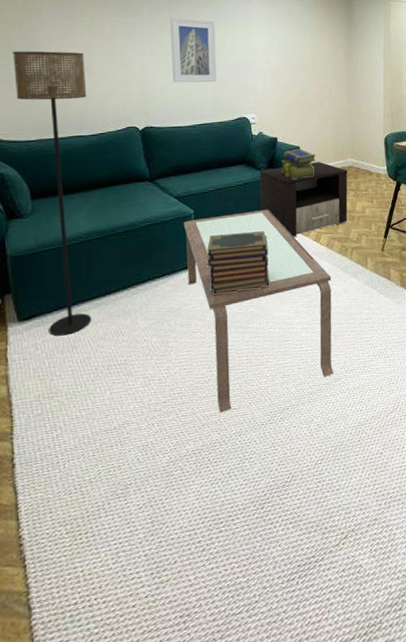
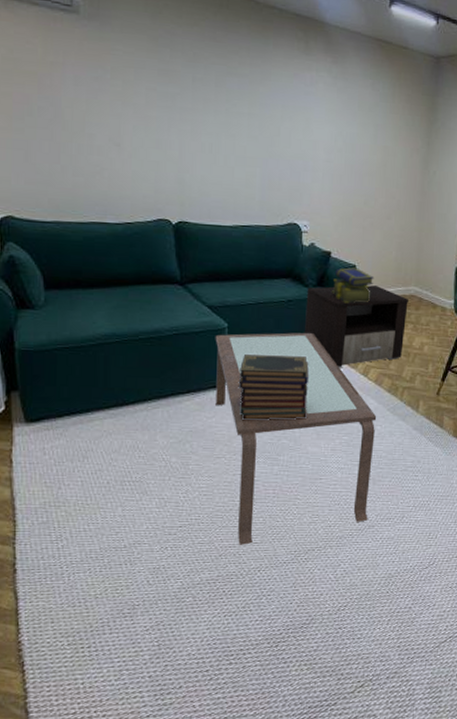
floor lamp: present [13,51,92,336] -> none [29,112,114,443]
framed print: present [170,18,217,83] -> none [215,93,270,178]

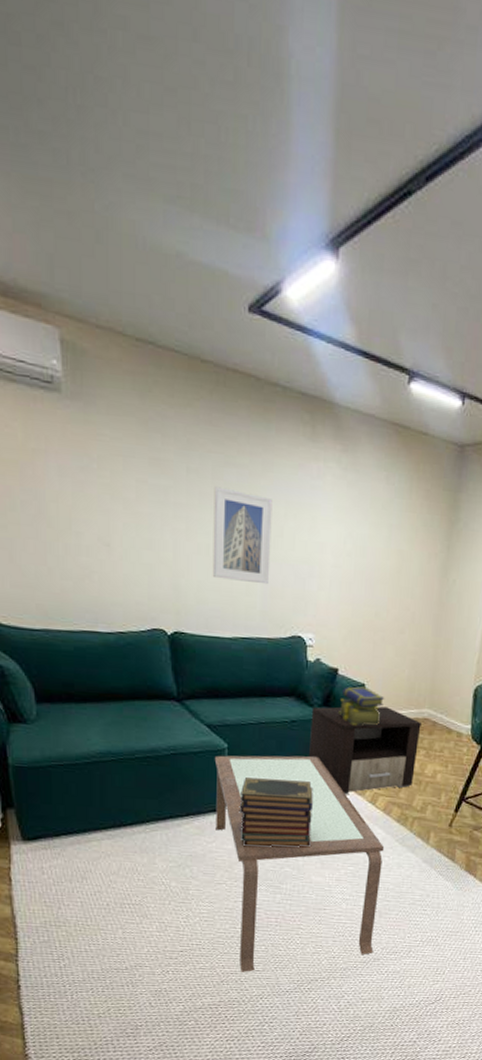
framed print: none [215,93,270,178] -> present [212,486,273,585]

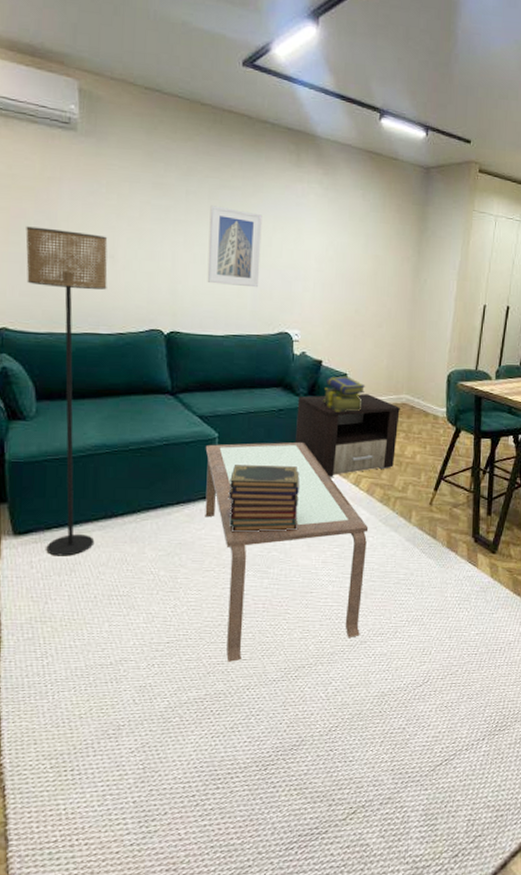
floor lamp: none [12,507,104,864] -> present [25,226,108,556]

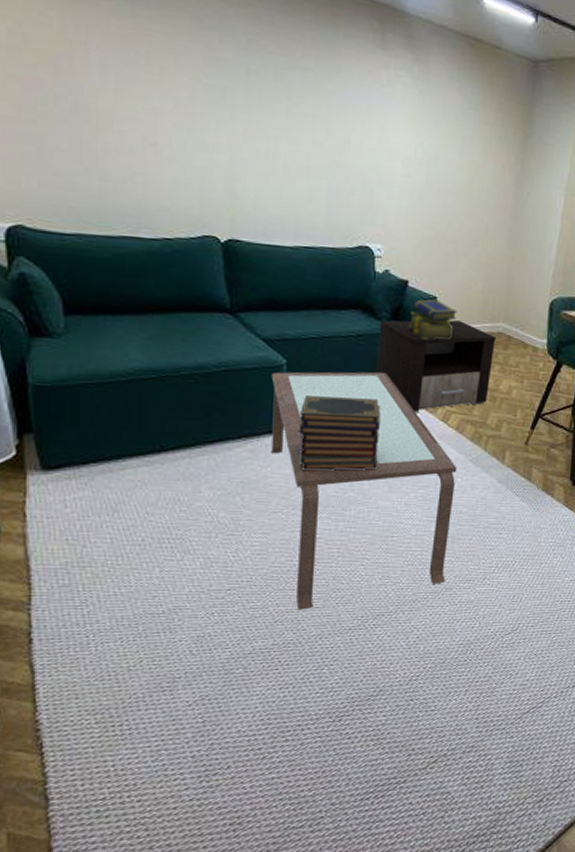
floor lamp: present [25,226,108,556] -> none [43,101,150,495]
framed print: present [207,205,262,288] -> none [272,89,339,192]

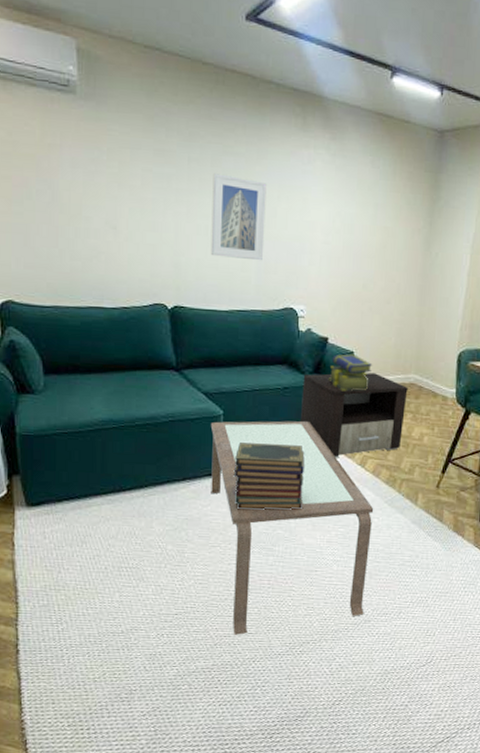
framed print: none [272,89,339,192] -> present [210,173,267,261]

